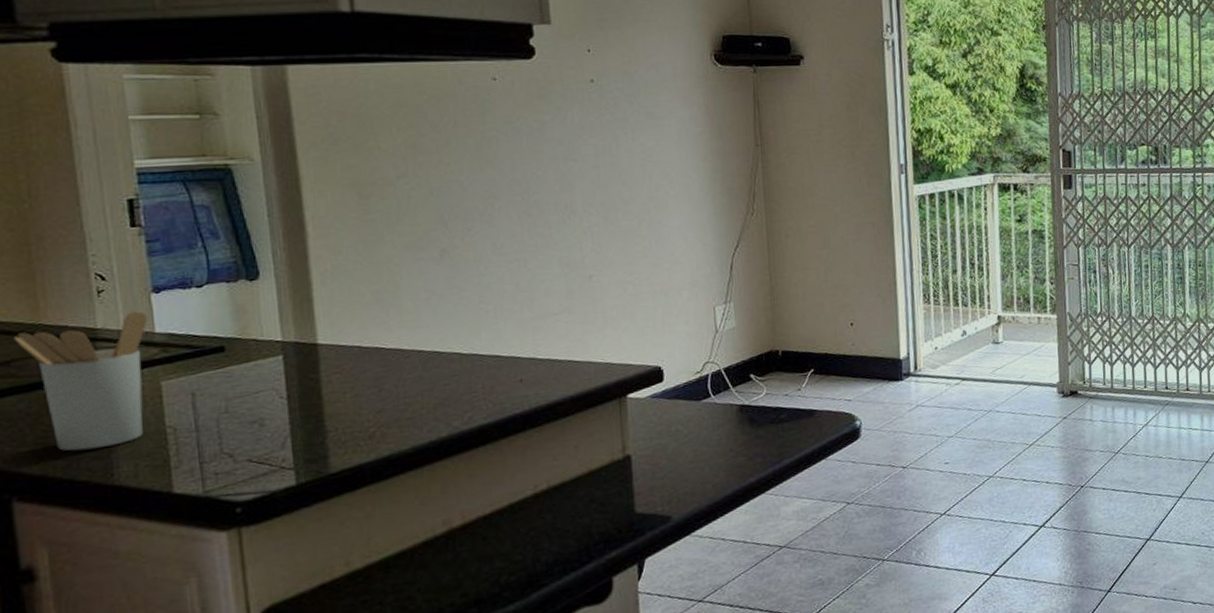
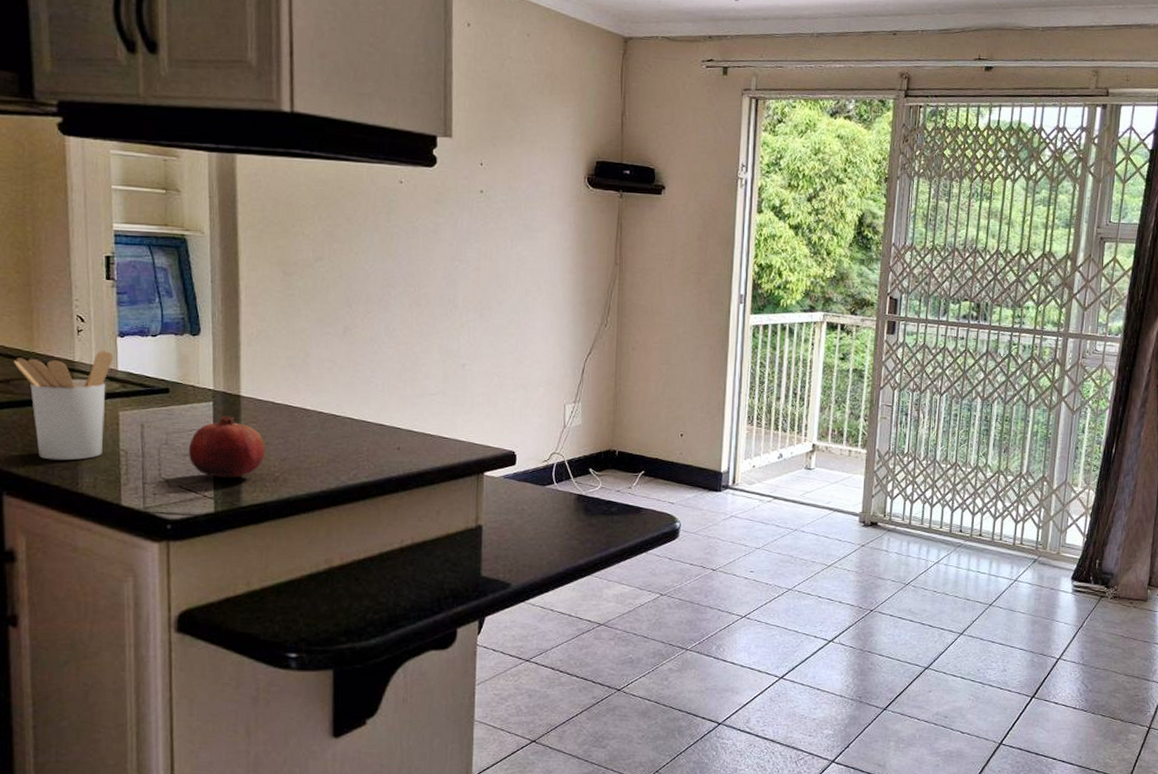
fruit: none [255,369,356,443] -> present [188,415,266,478]

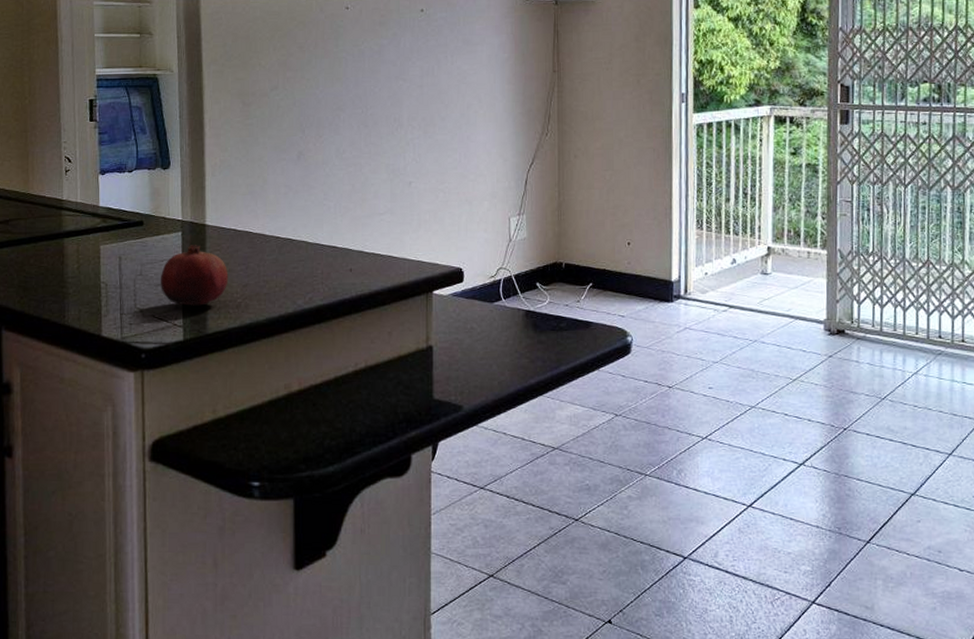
utensil holder: present [13,349,114,461] -> none [12,187,96,295]

